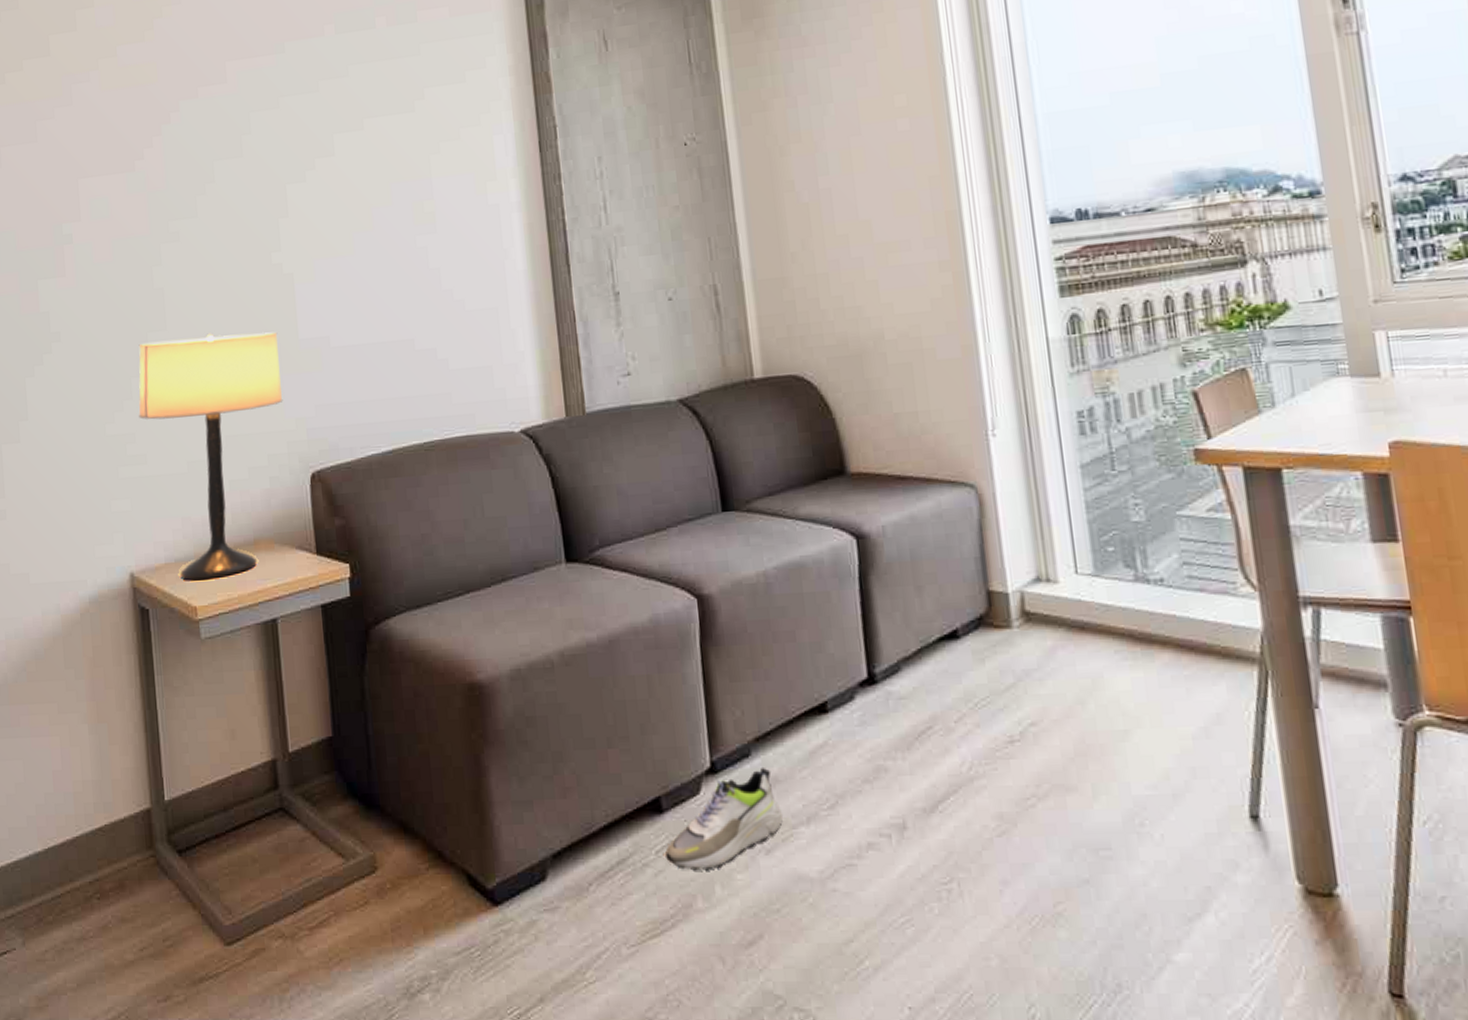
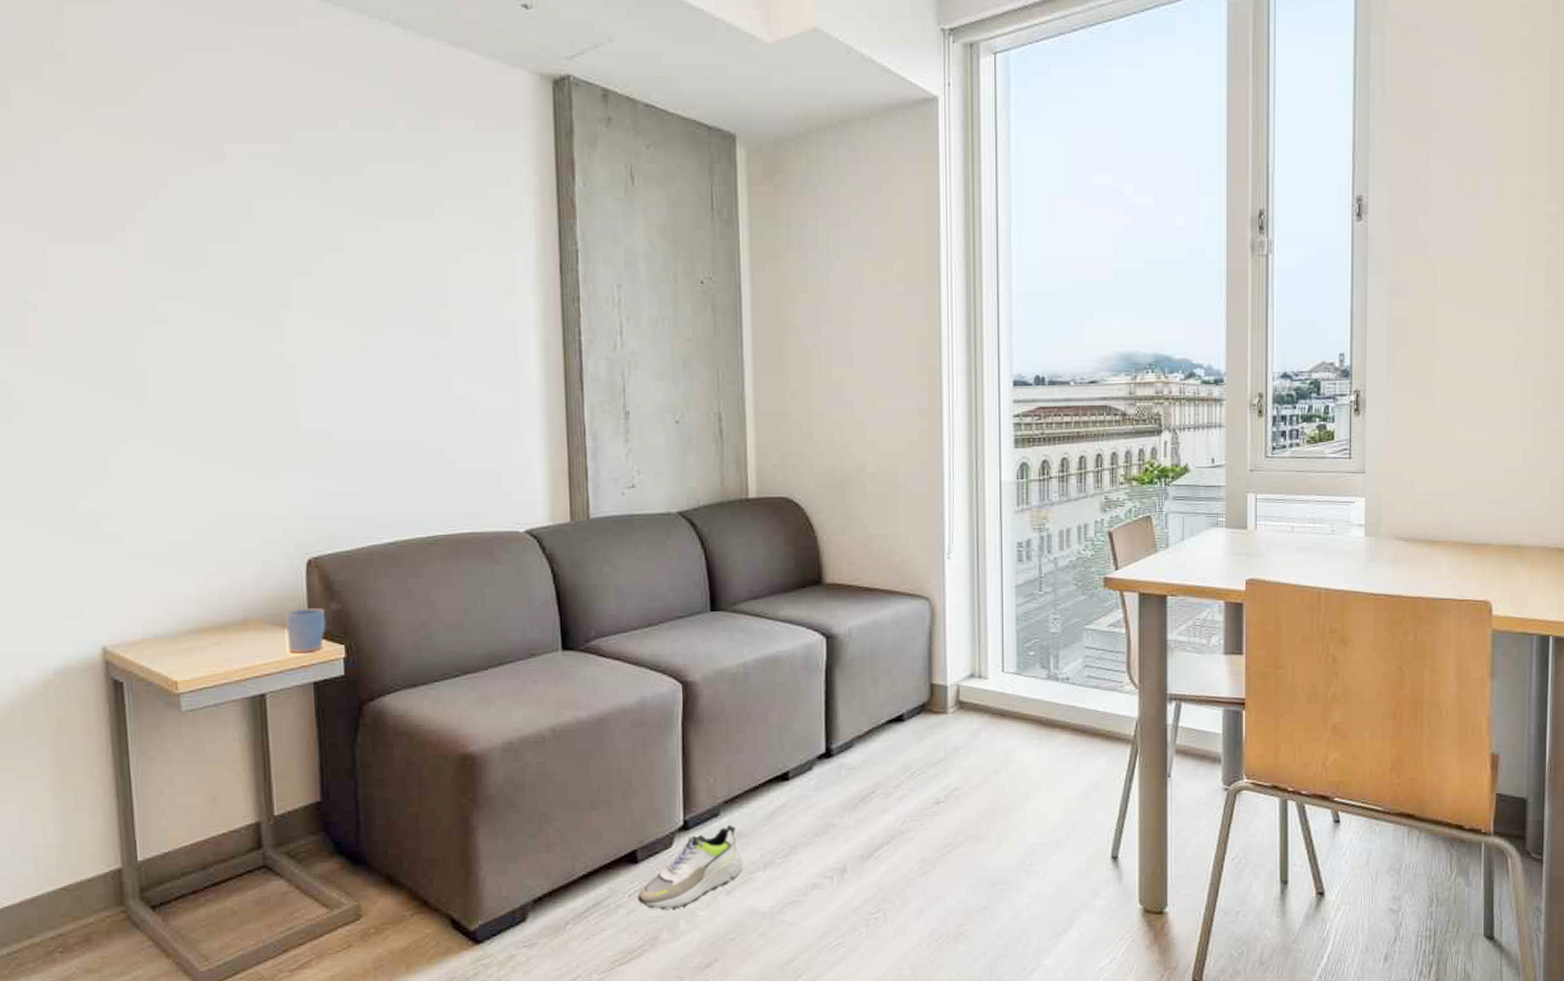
table lamp: present [138,332,283,580] -> none [115,417,280,655]
mug: none [292,524,332,574] -> present [284,607,327,653]

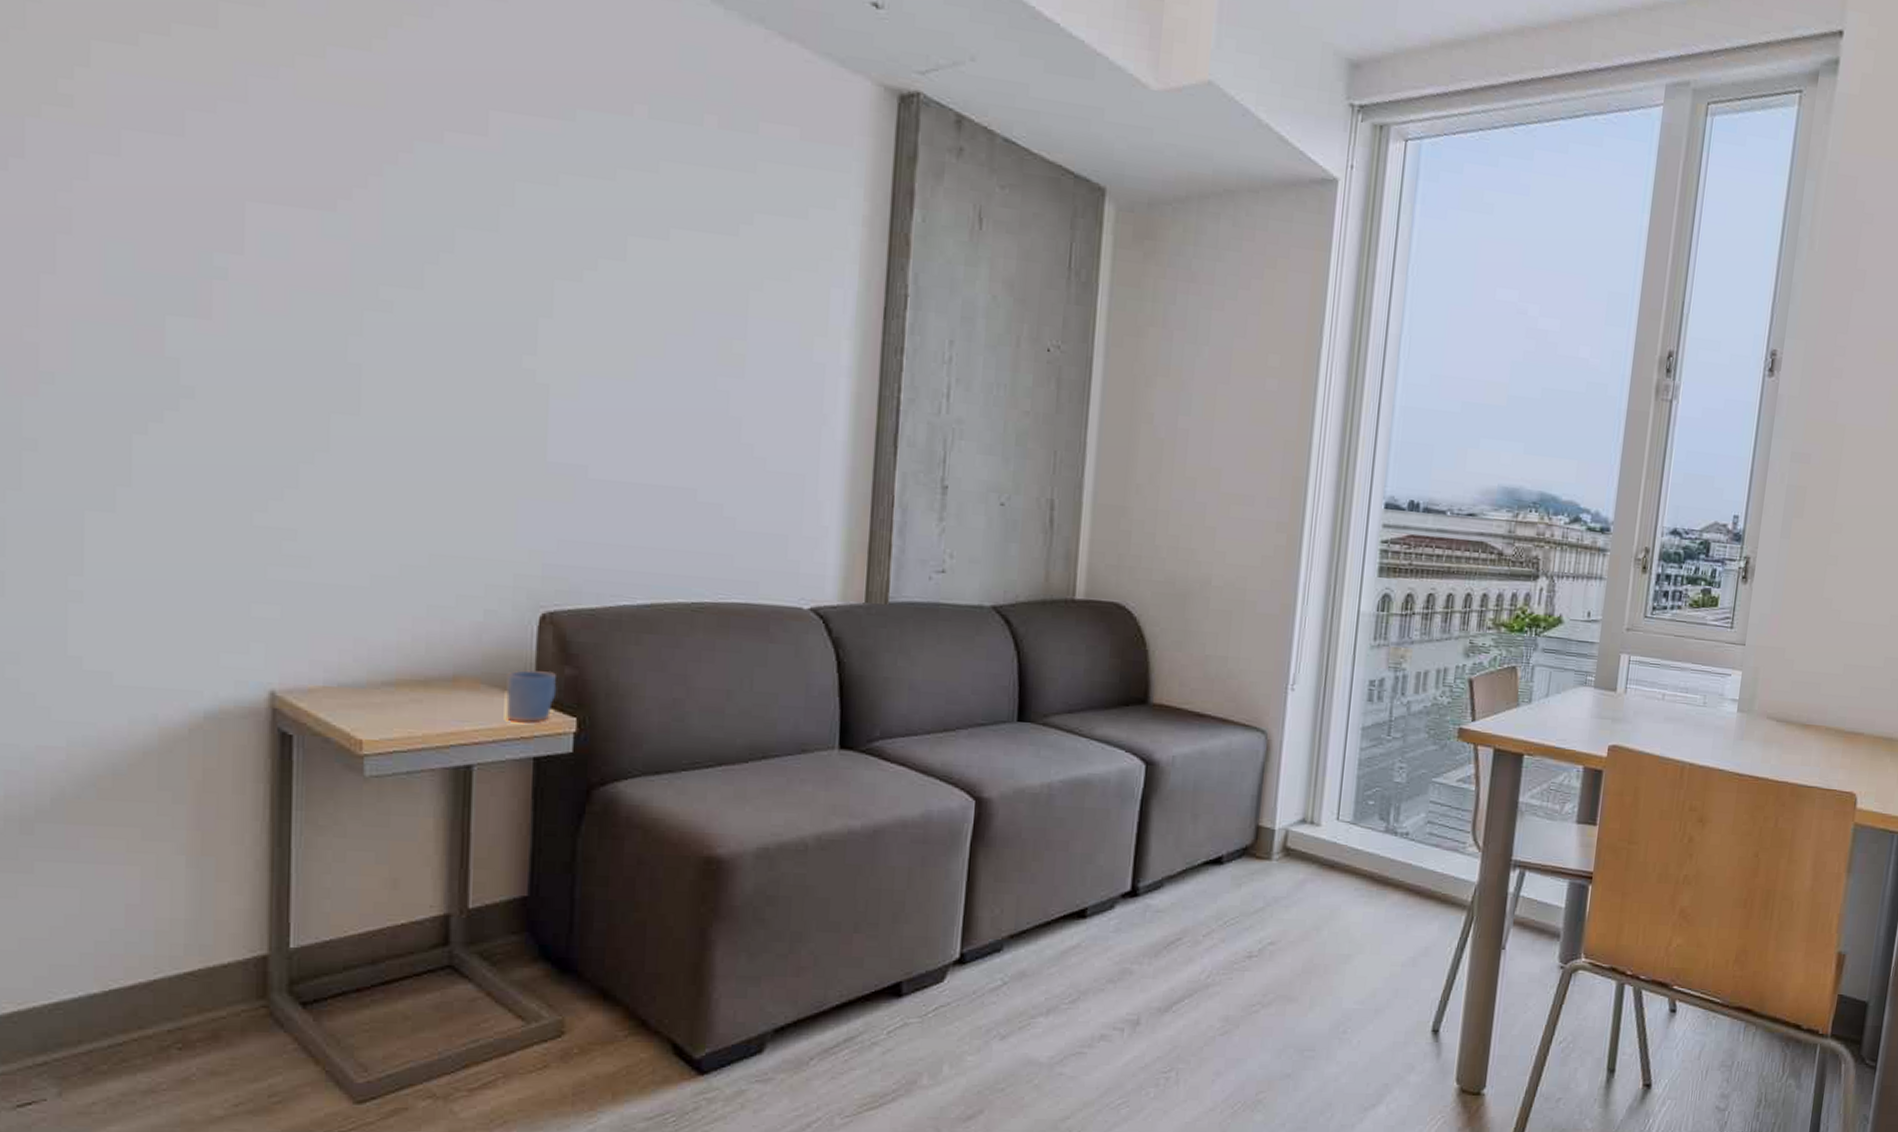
shoe: present [638,824,744,910] -> none [897,961,1025,1052]

